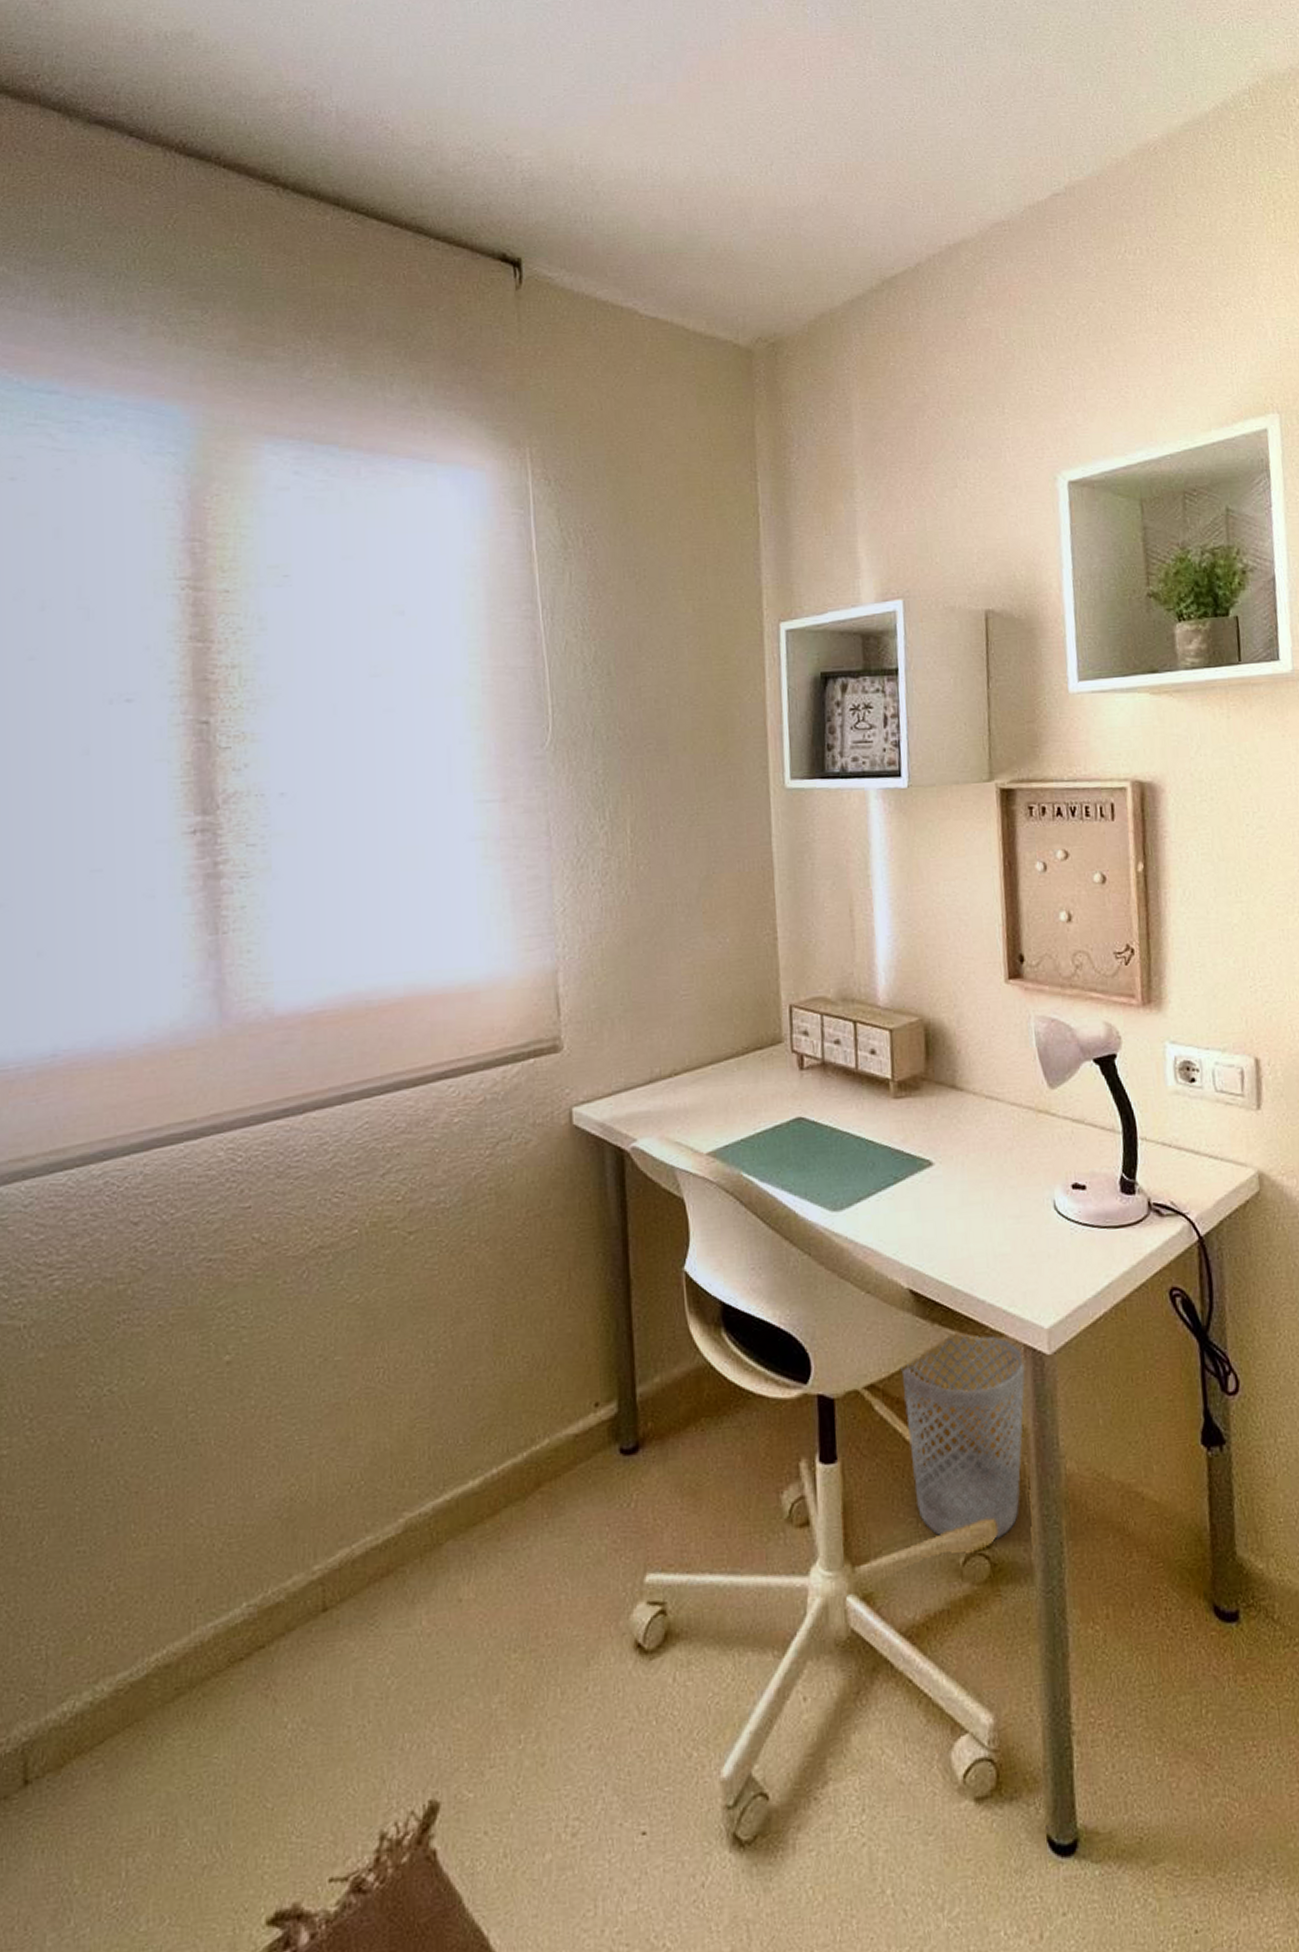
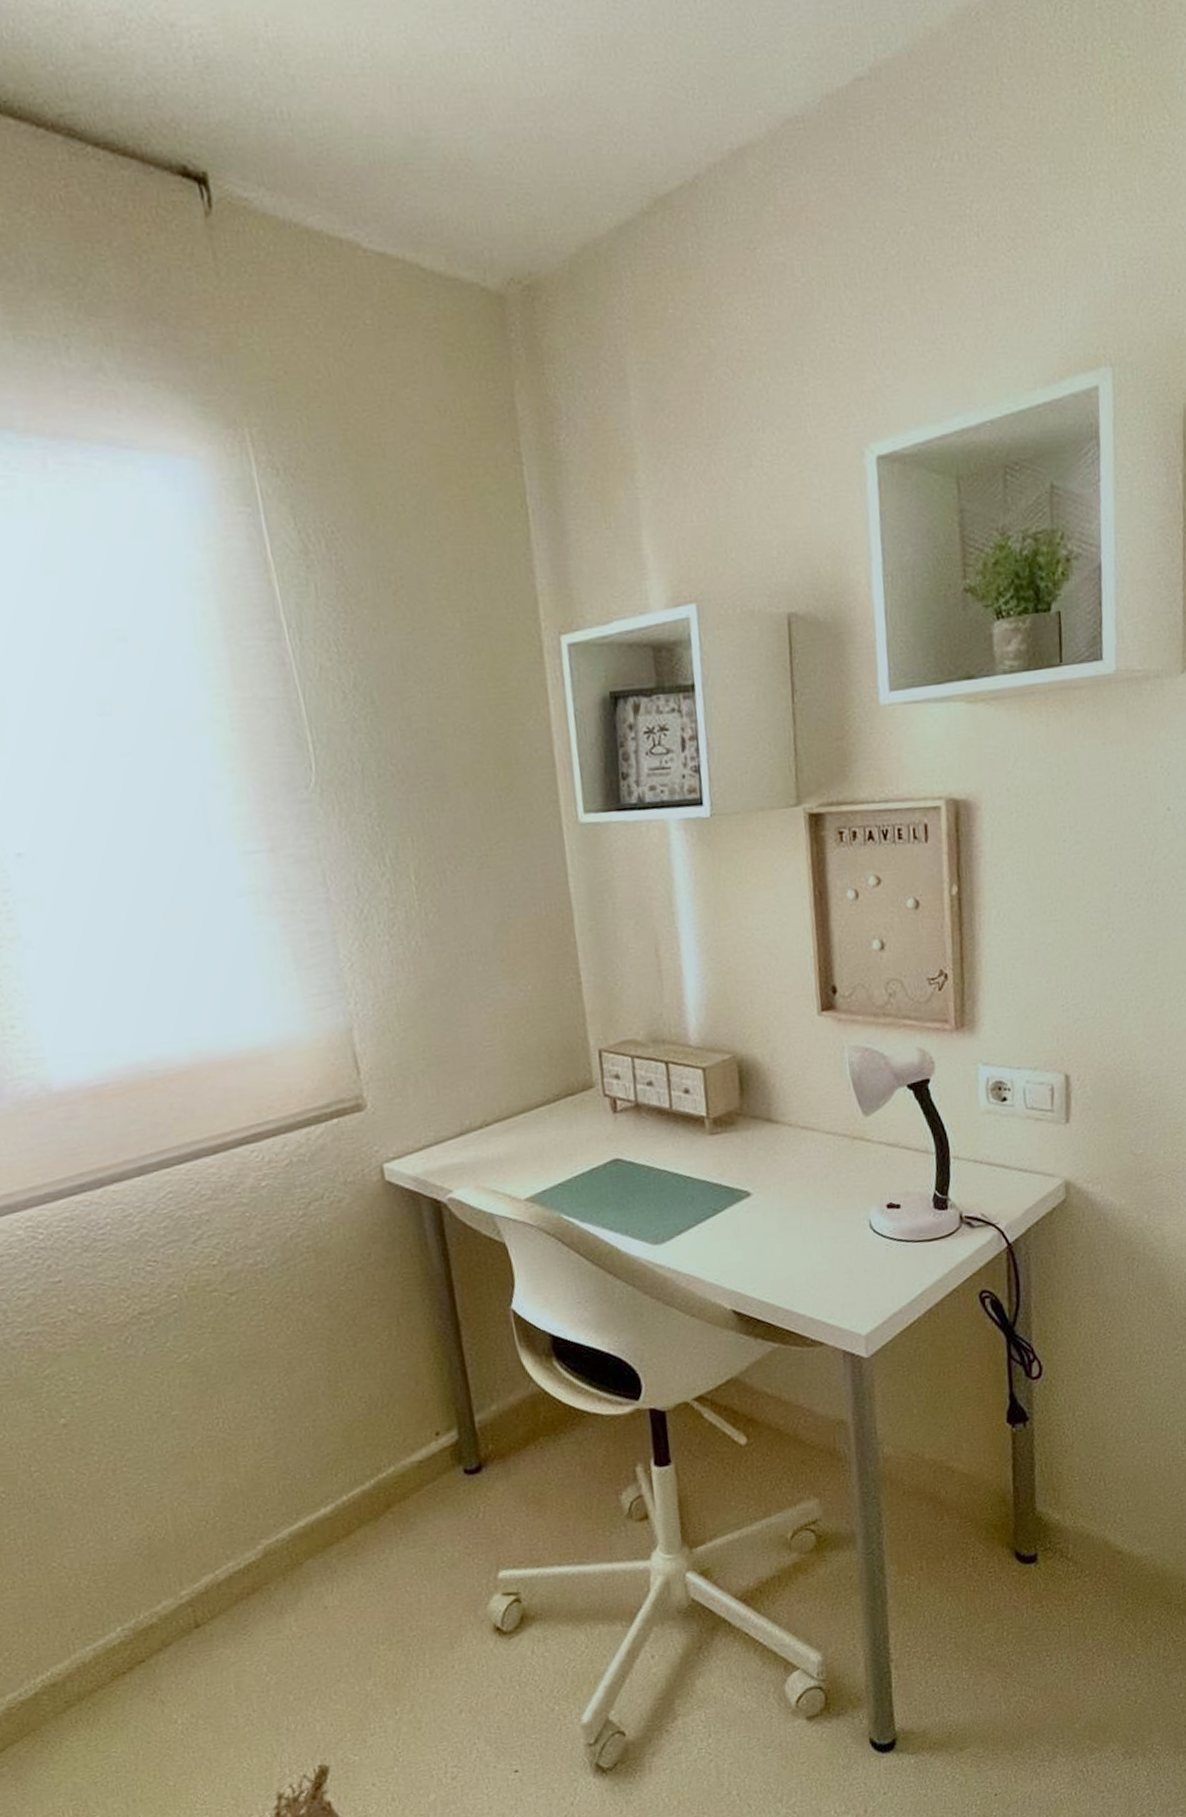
wastebasket: present [901,1335,1026,1542] -> none [727,1345,845,1519]

